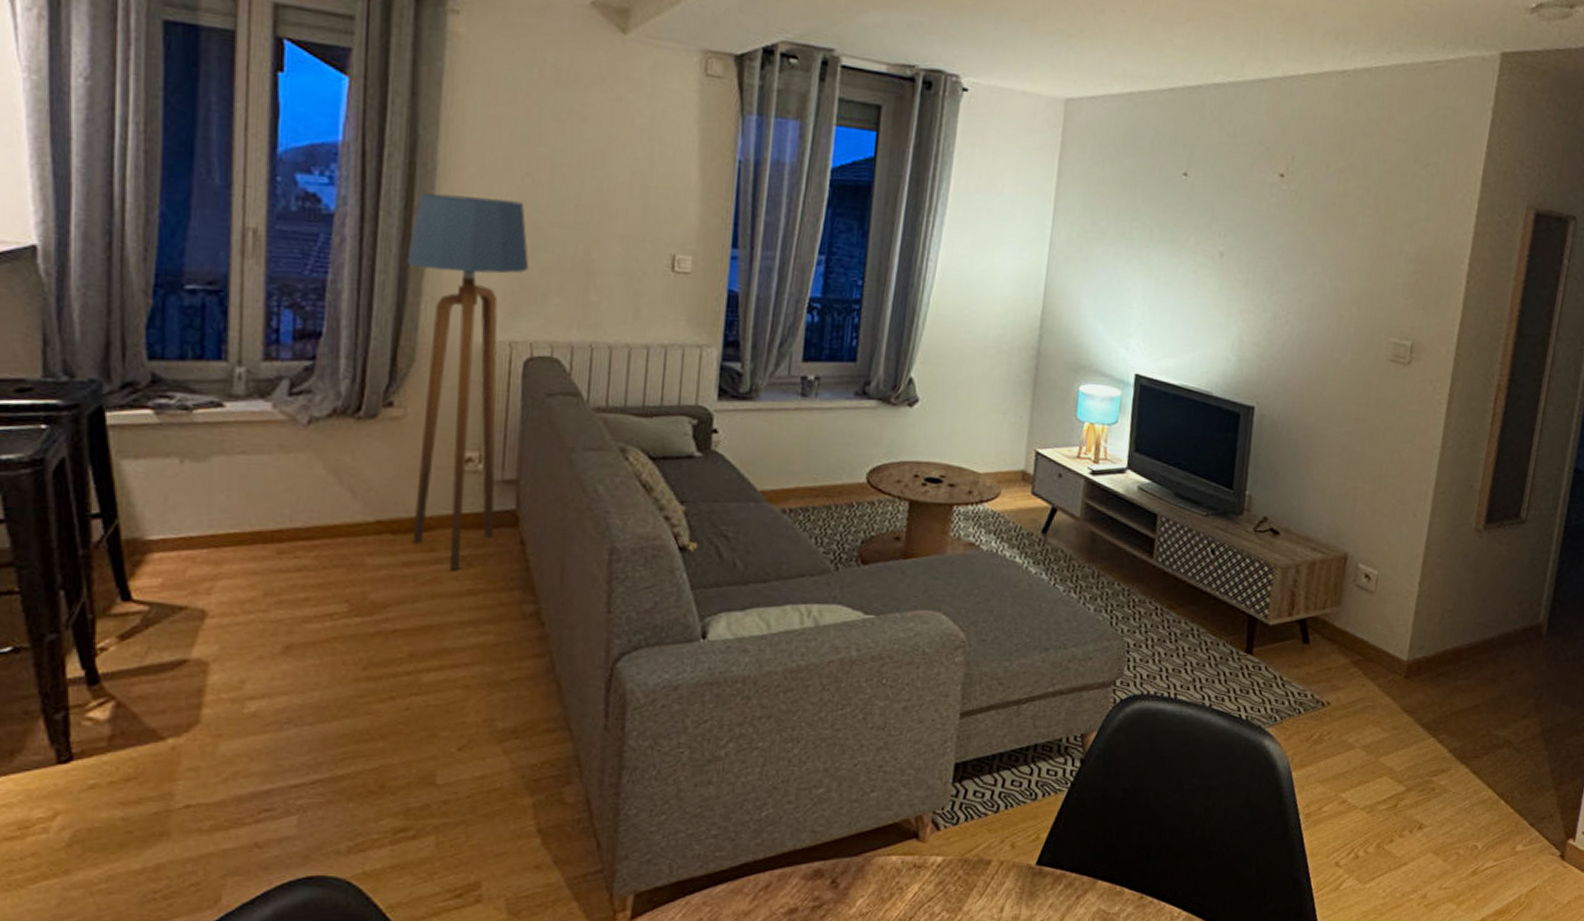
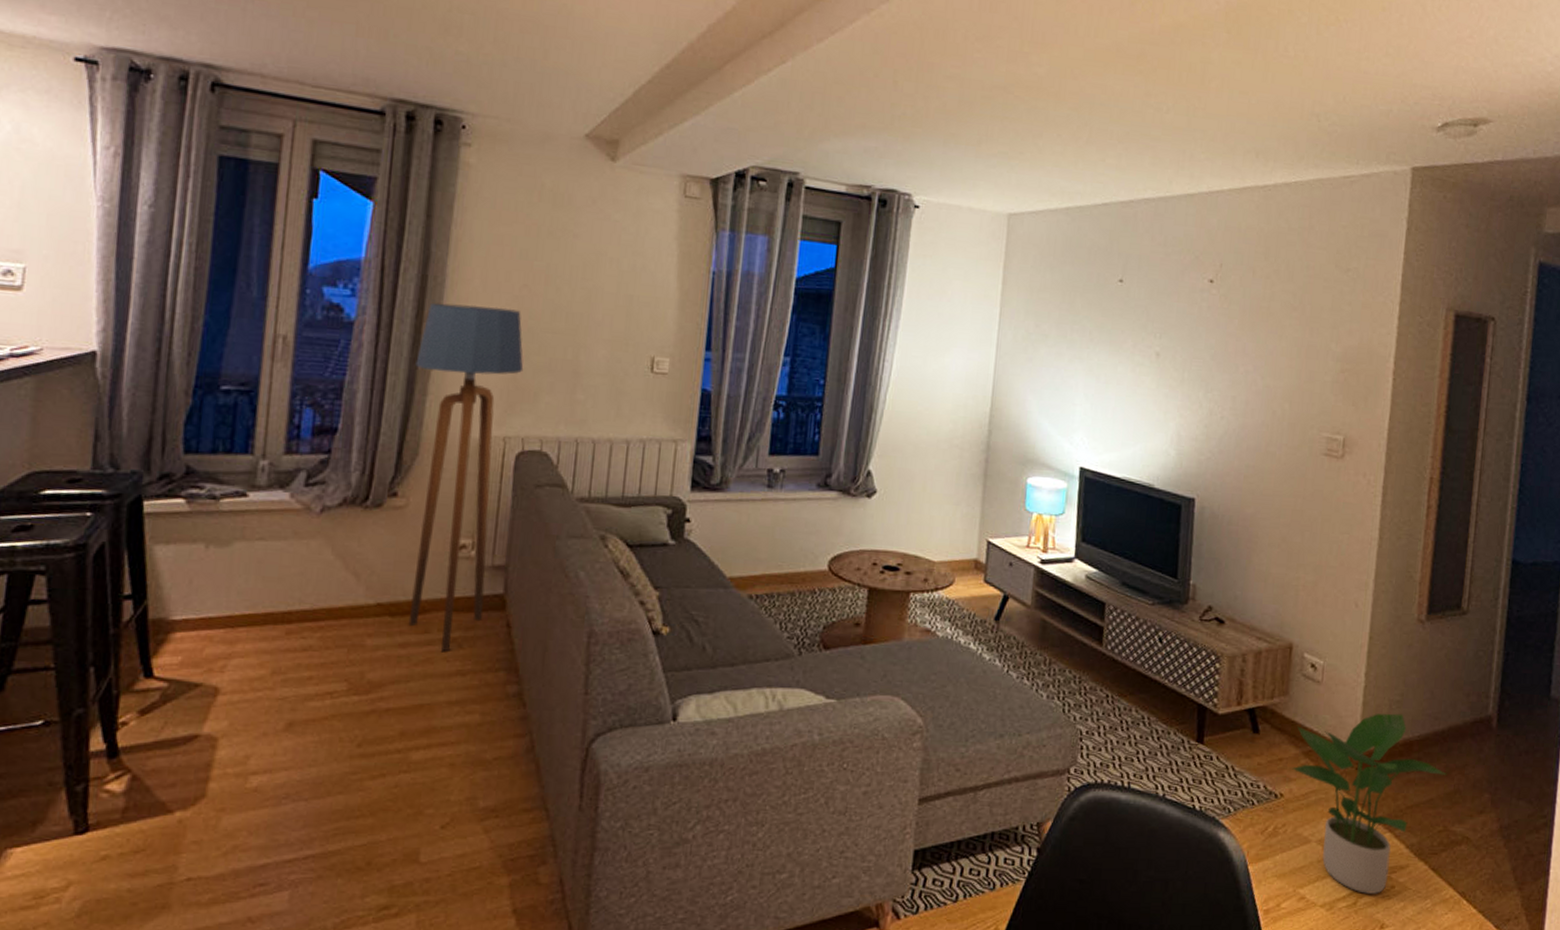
potted plant: none [1340,622,1495,796] -> present [1292,713,1448,894]

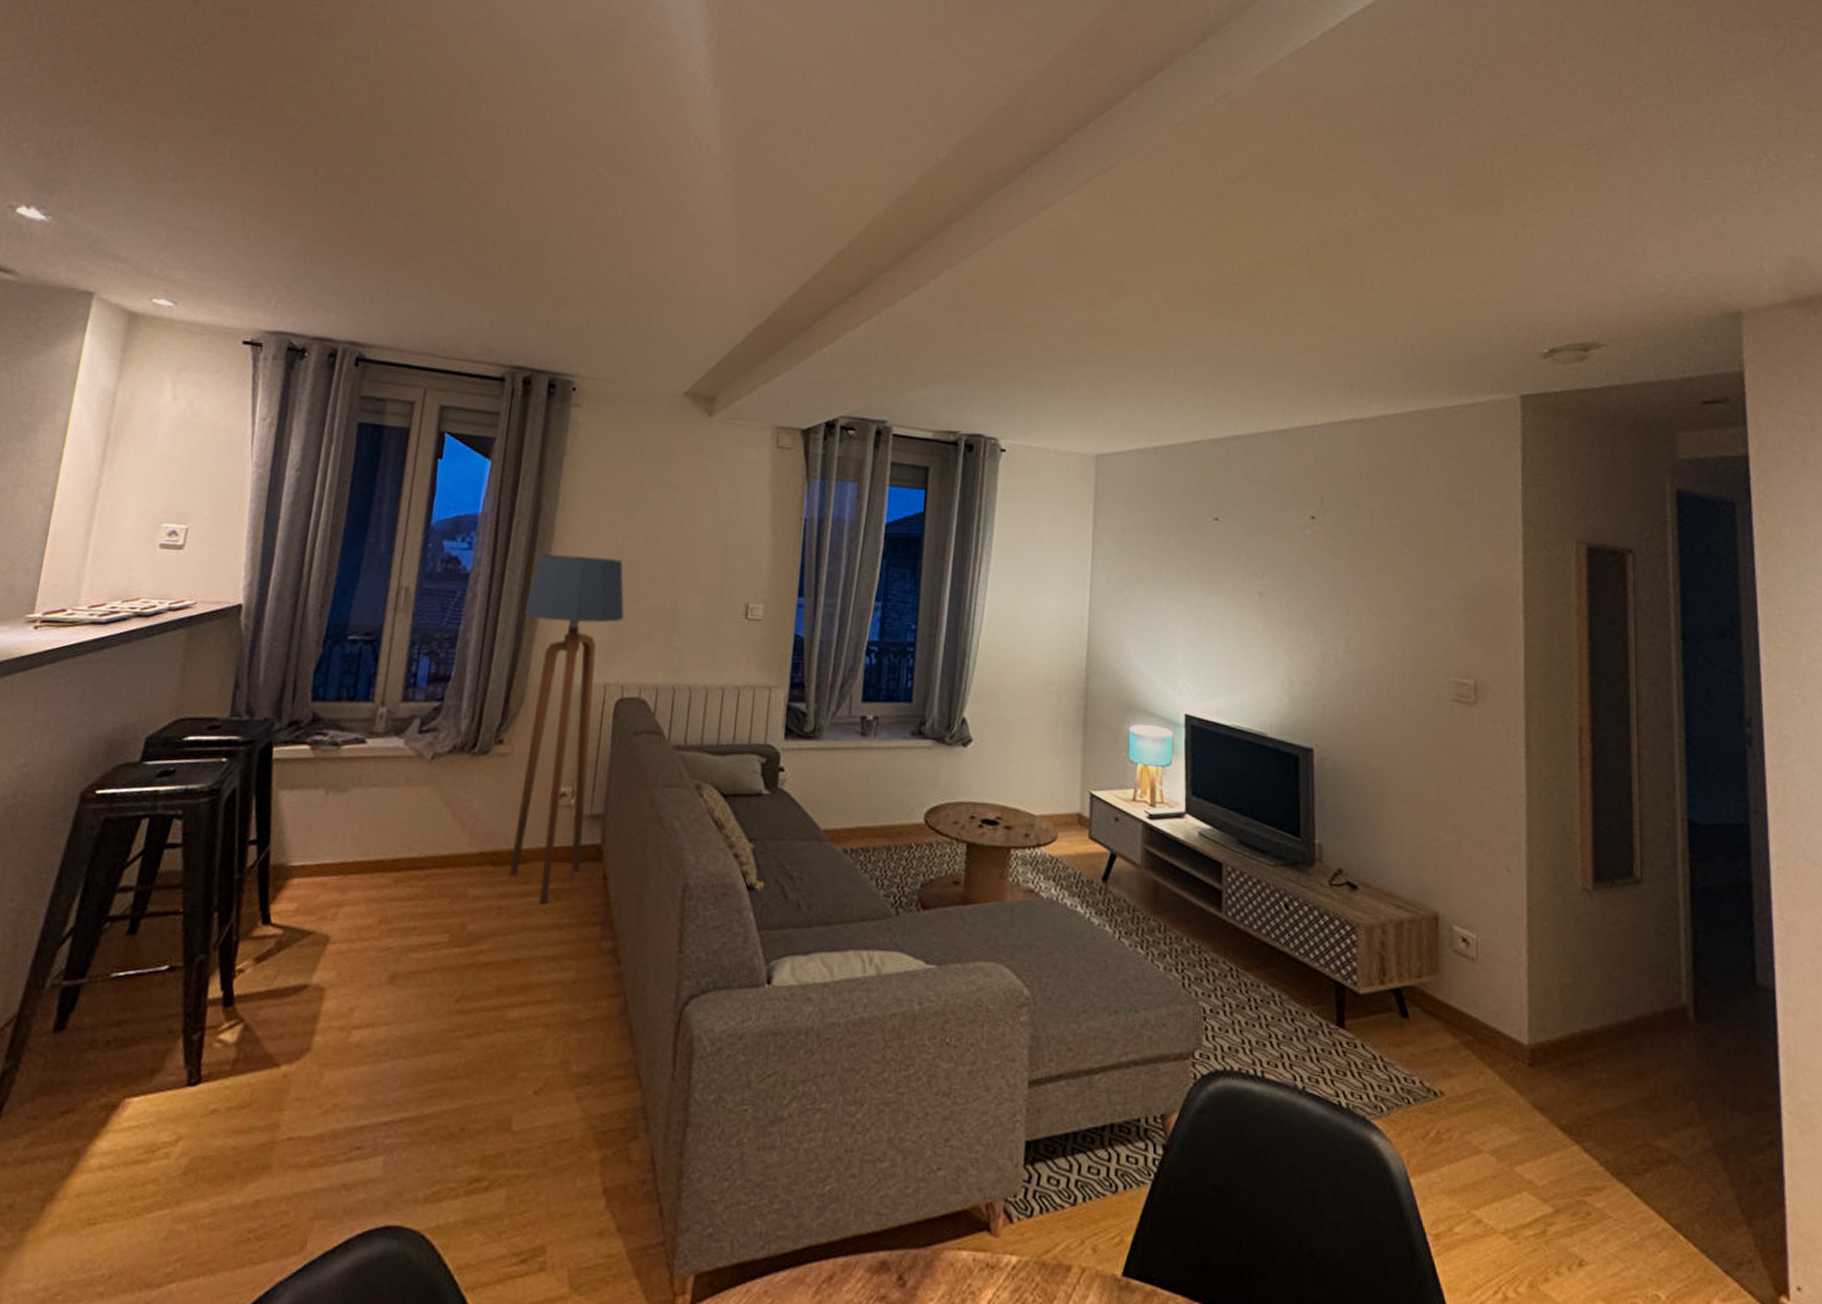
potted plant: present [1292,713,1448,894] -> none [1452,999,1641,1222]

